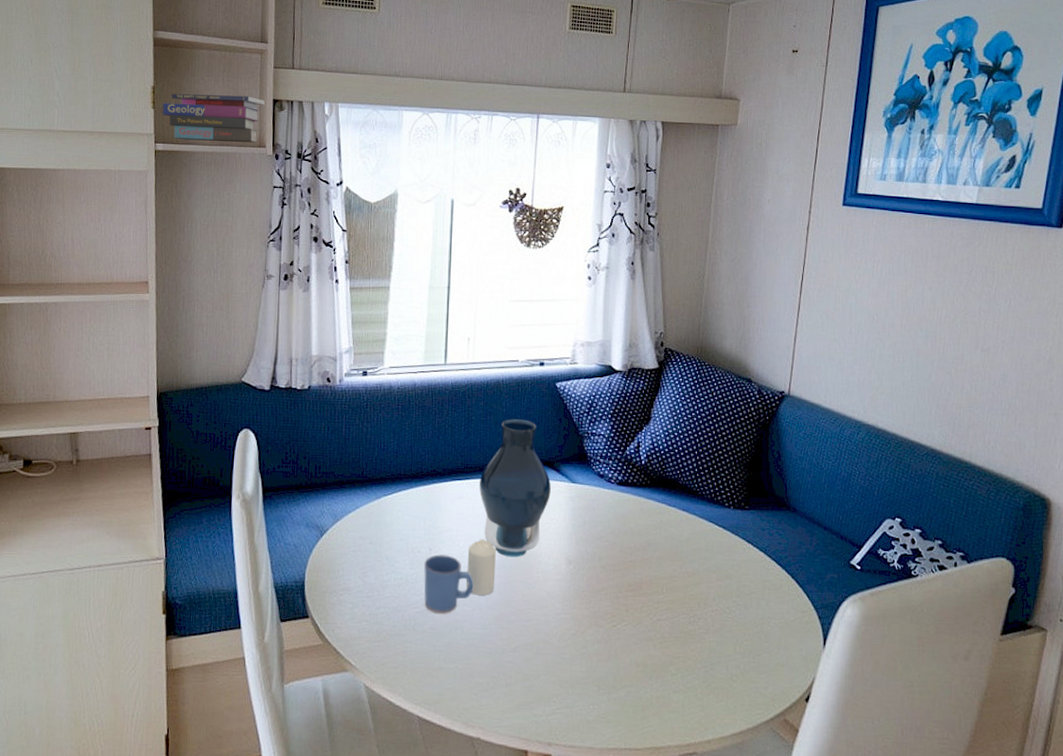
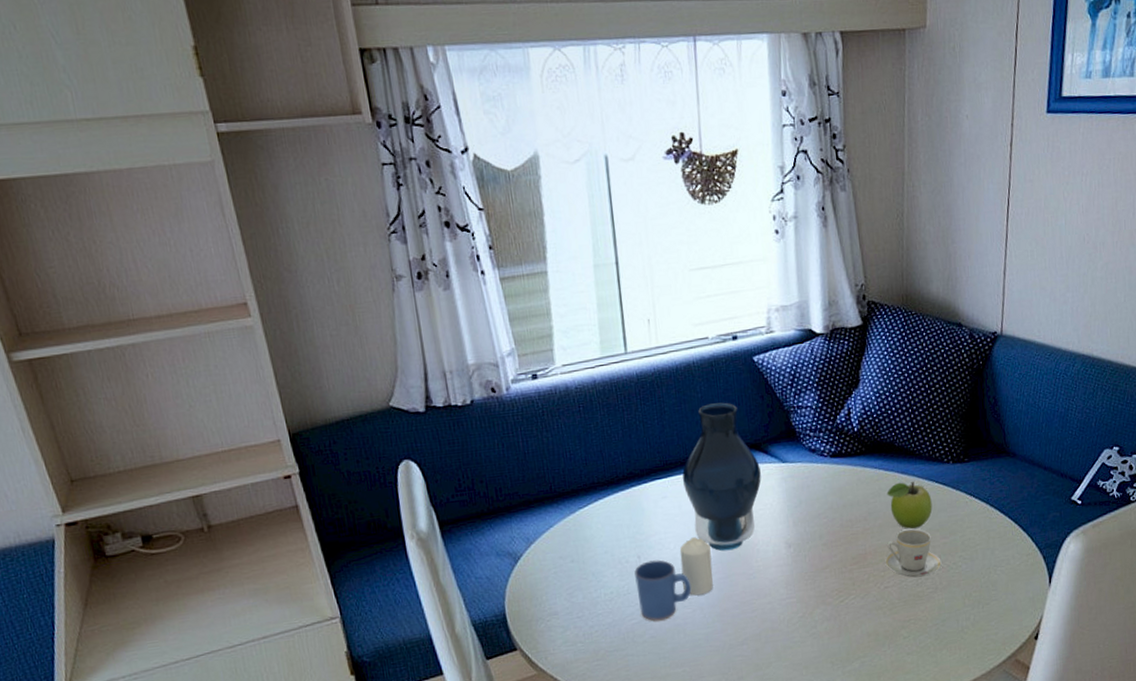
books: present [162,94,265,143] -> none [213,47,349,115]
teacup: none [660,565,715,616] -> present [885,528,942,578]
fruit: none [667,519,710,566] -> present [887,482,933,529]

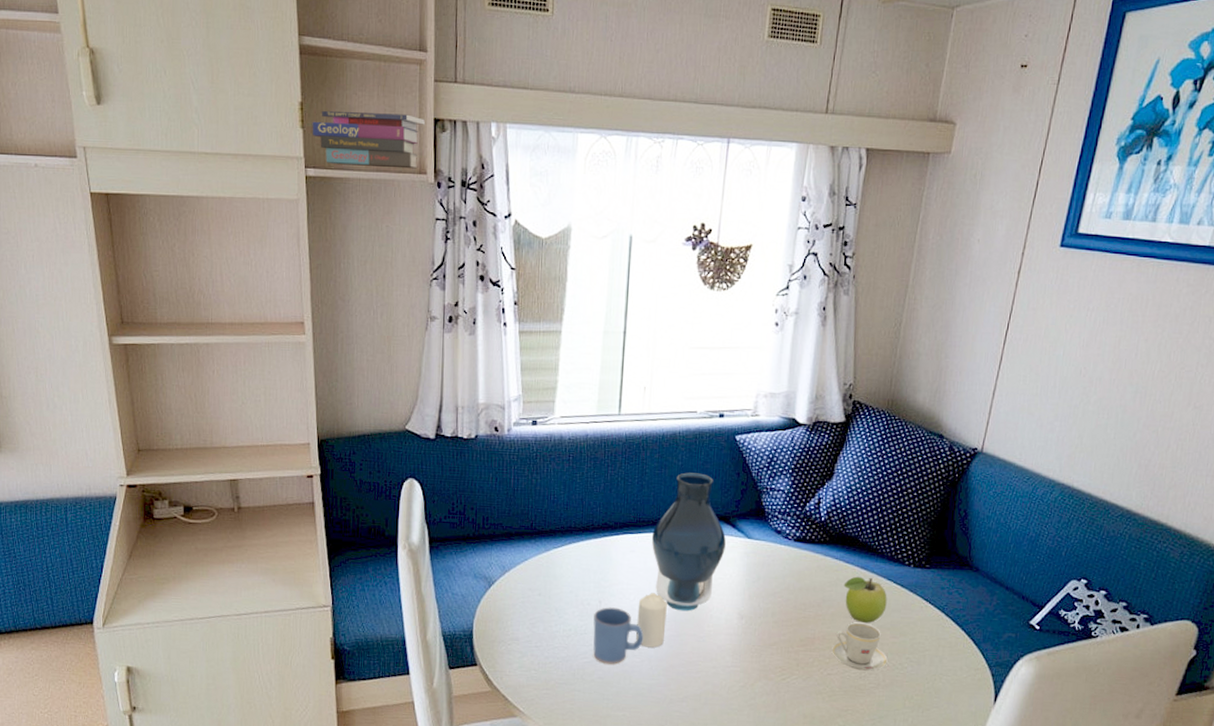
books: none [213,47,349,115] -> present [312,111,425,169]

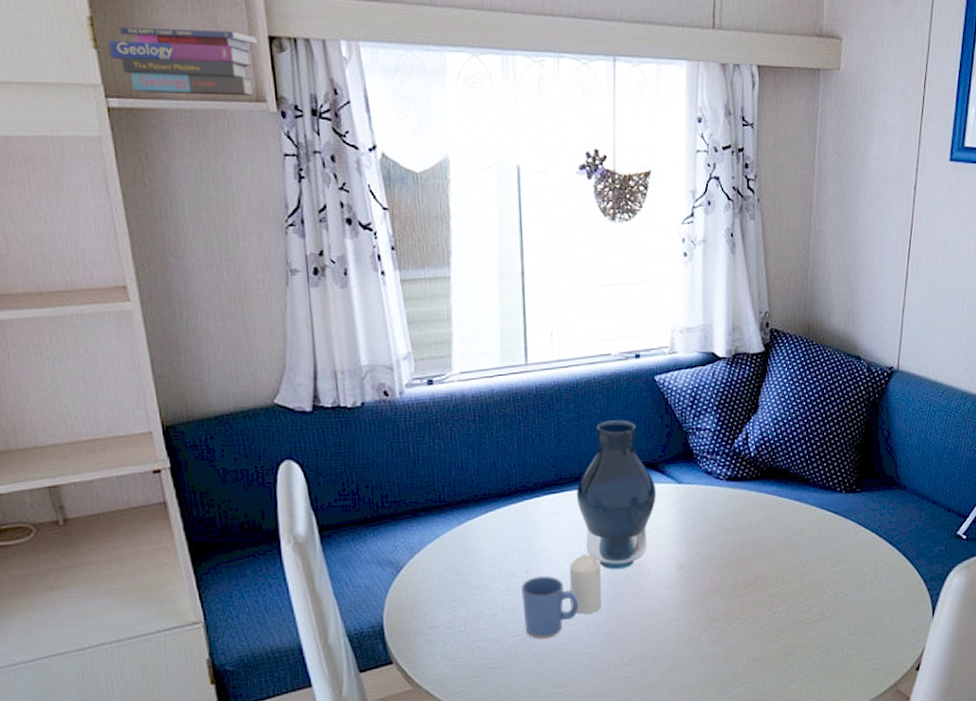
teacup: present [832,622,888,671] -> none [774,555,830,605]
fruit: present [843,576,887,623] -> none [780,509,824,556]

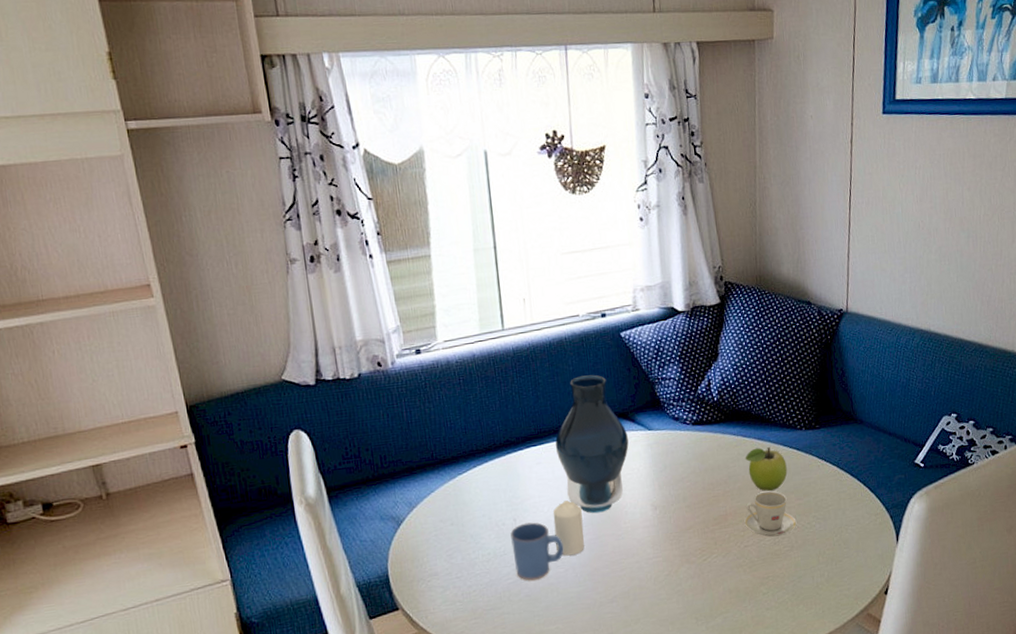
books: present [108,28,257,96] -> none [125,53,251,114]
teacup: none [774,555,830,605] -> present [744,491,797,537]
fruit: none [780,509,824,556] -> present [745,447,788,491]

